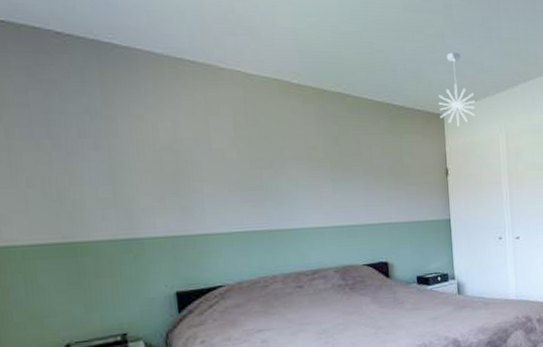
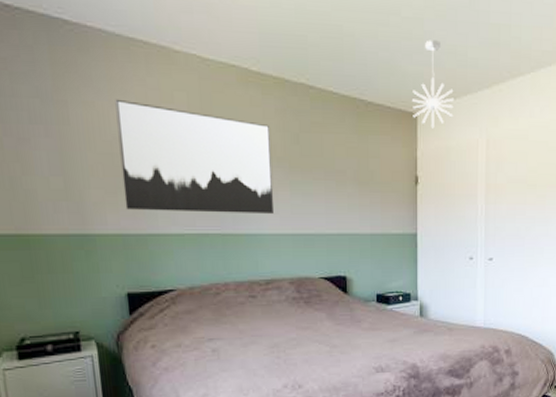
wall art: none [163,112,318,213] -> present [115,99,275,215]

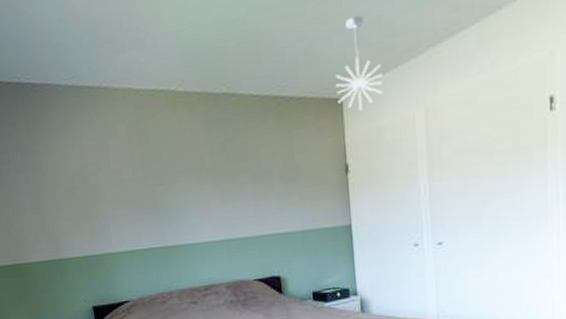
wall art: present [115,99,275,215] -> none [72,139,208,235]

